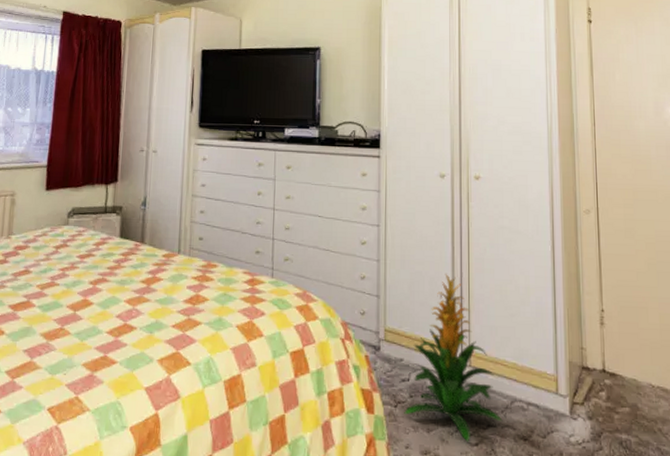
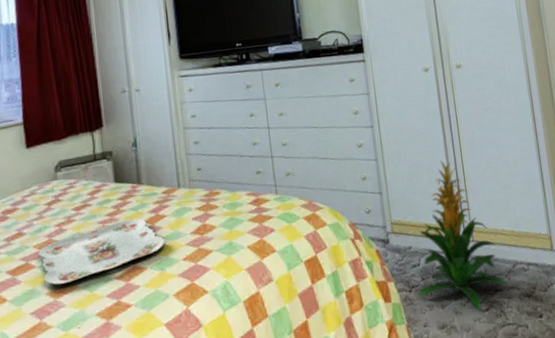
serving tray: none [40,276,157,329] -> present [38,218,164,285]

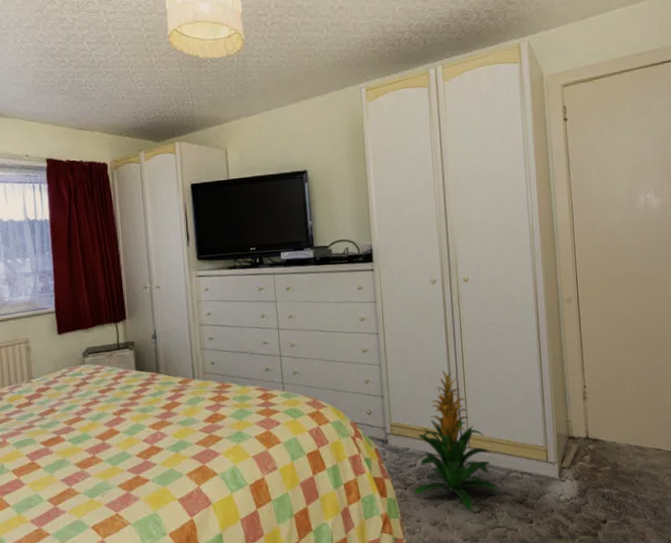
serving tray: present [38,218,164,285] -> none [68,404,179,458]

